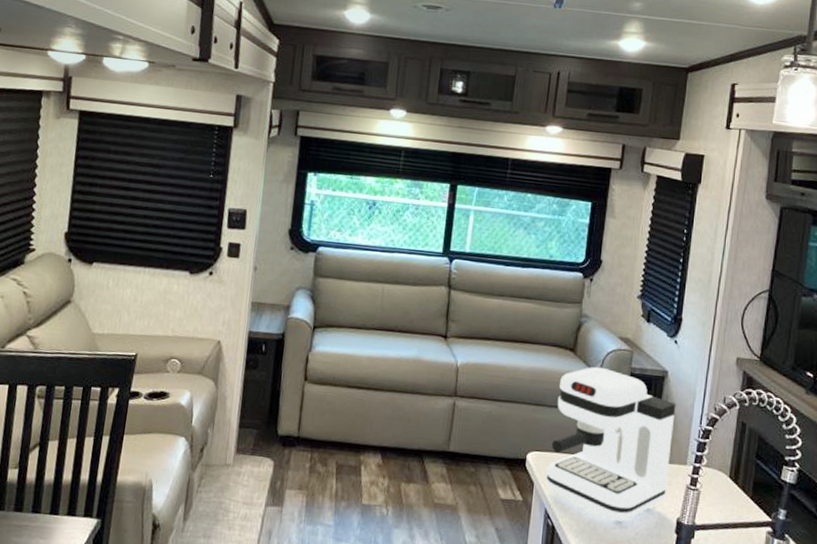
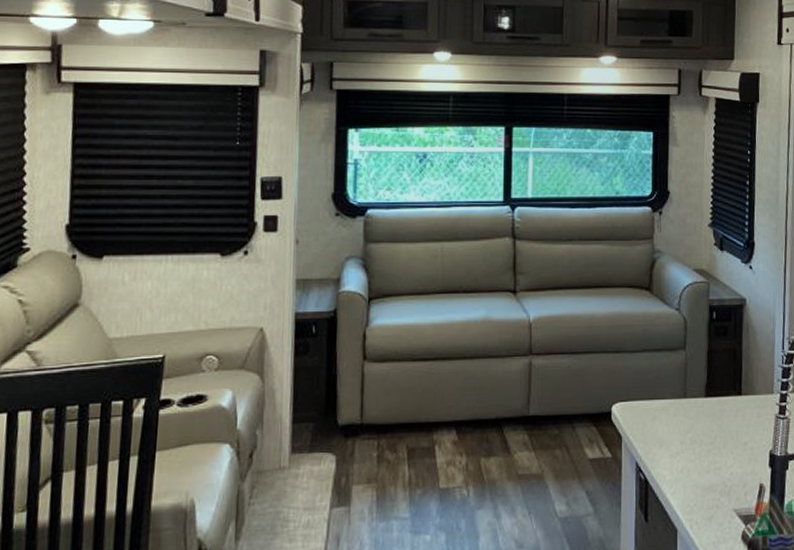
coffee maker: present [545,366,676,523] -> none [633,303,758,465]

